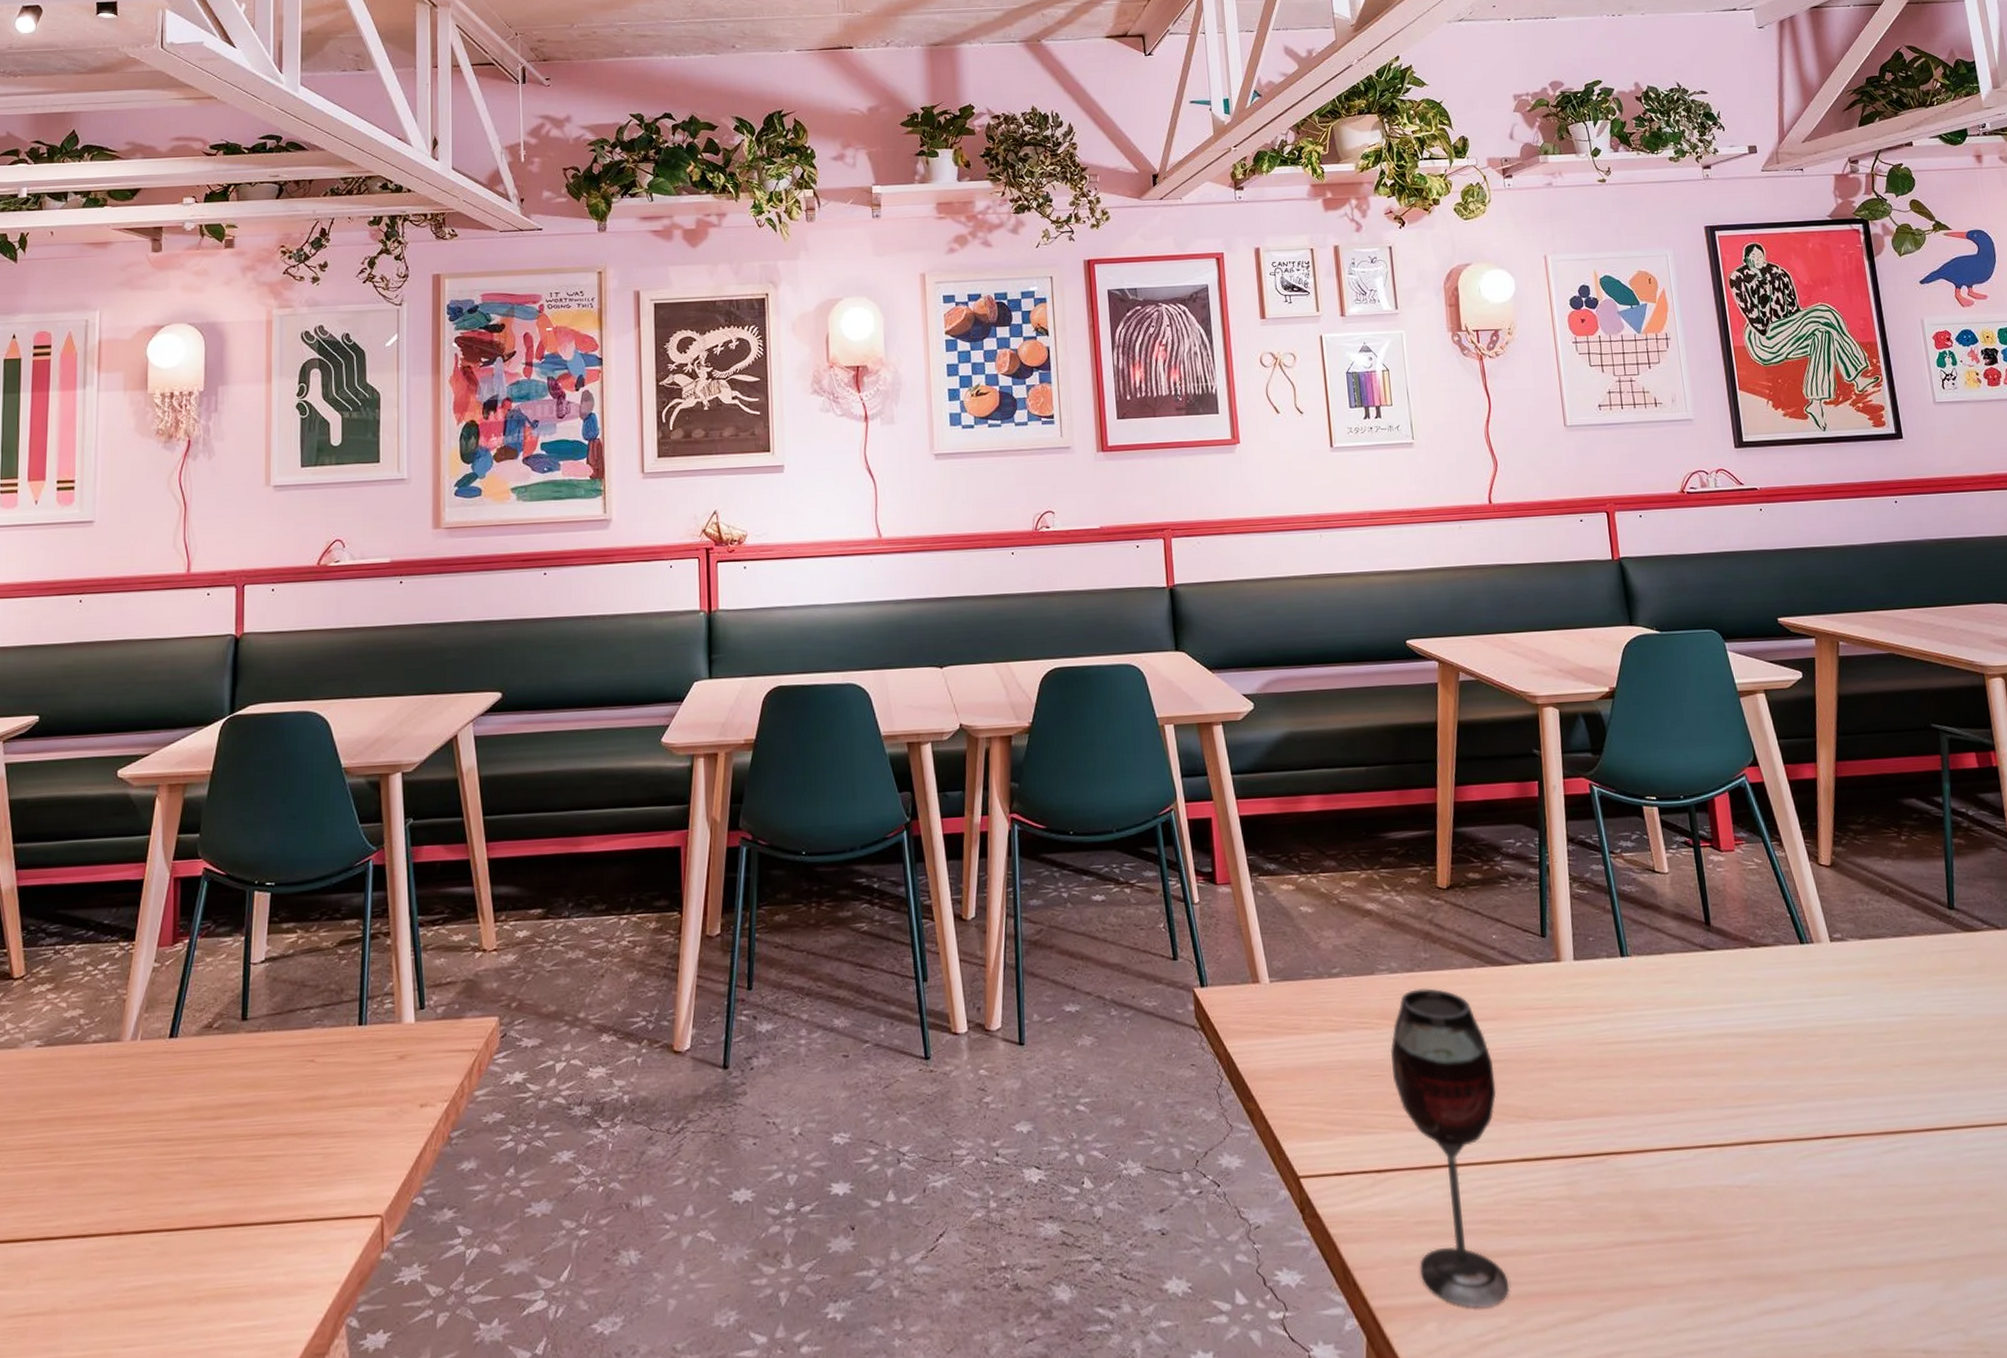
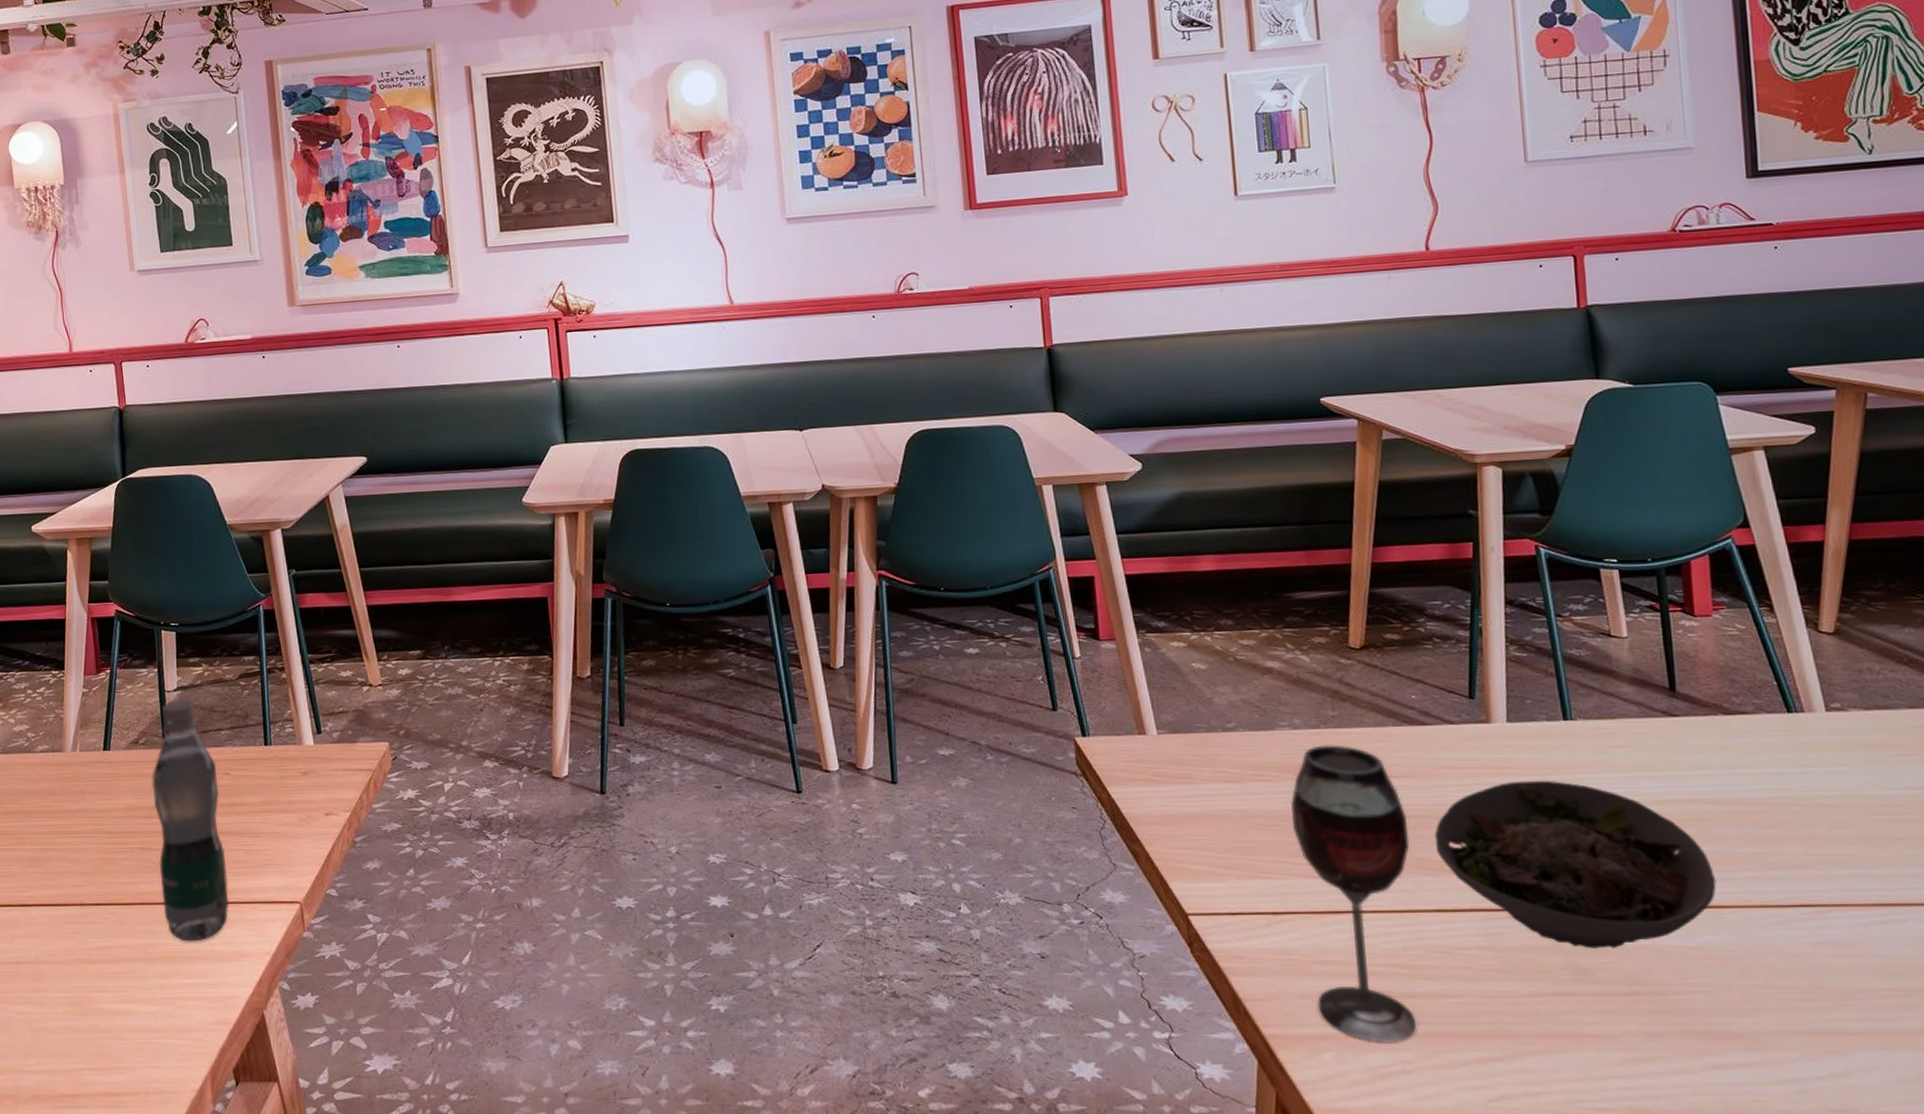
bottle: none [218,972,301,1274] -> present [151,699,229,942]
salad: none [1517,1018,1756,1193] -> present [1434,780,1717,949]

